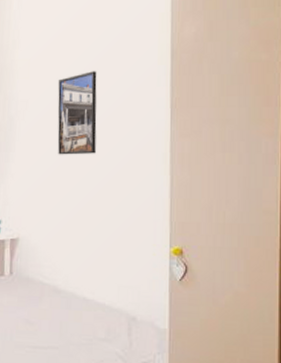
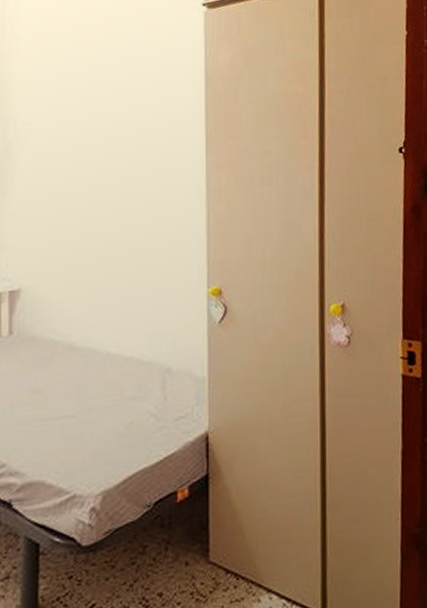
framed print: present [57,71,97,155] -> none [71,92,121,188]

